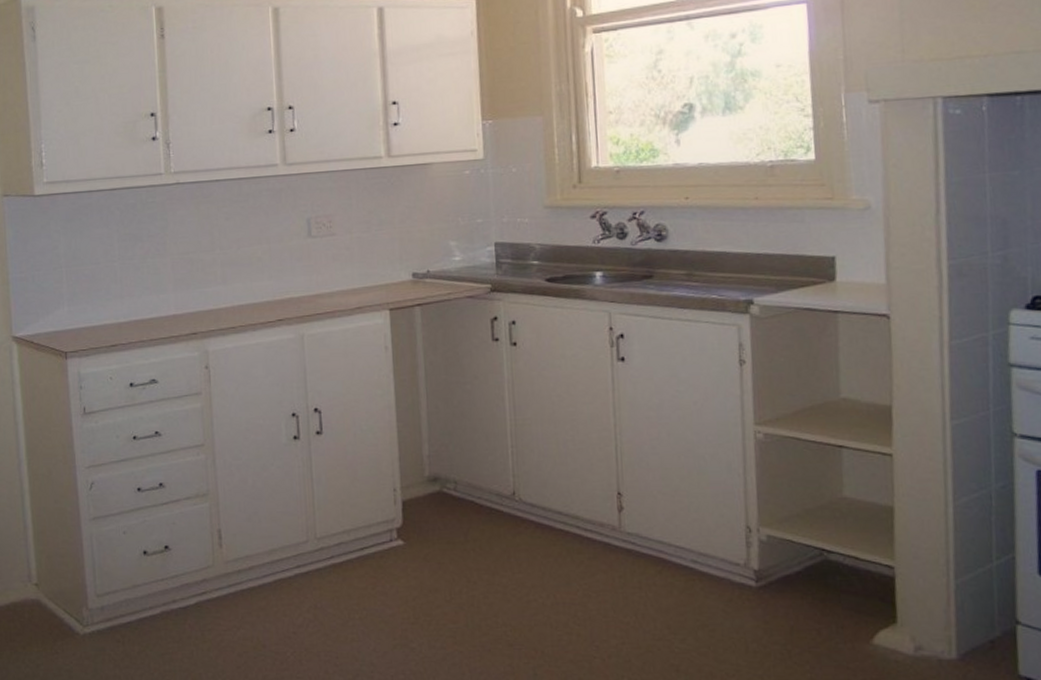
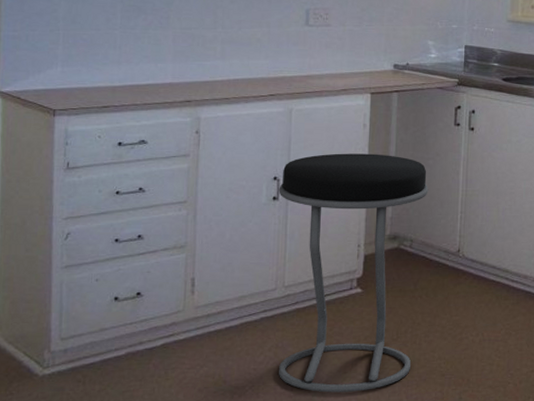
stool: none [299,380,471,662] -> present [279,153,429,393]

